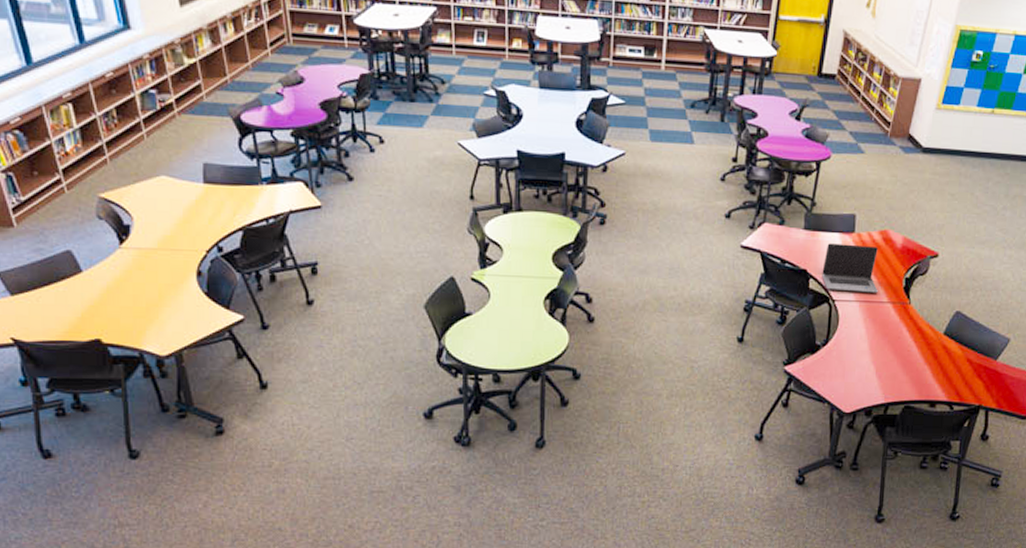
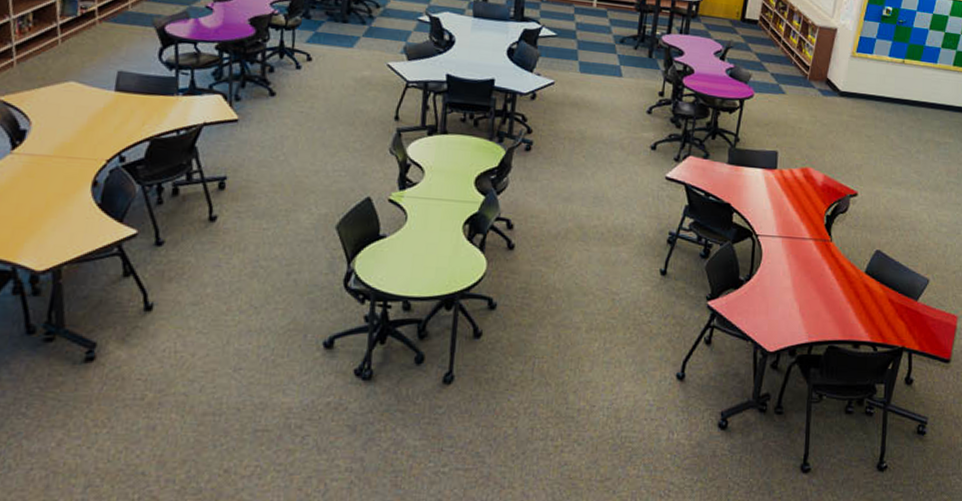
laptop computer: present [822,243,878,293] -> none [745,178,800,229]

